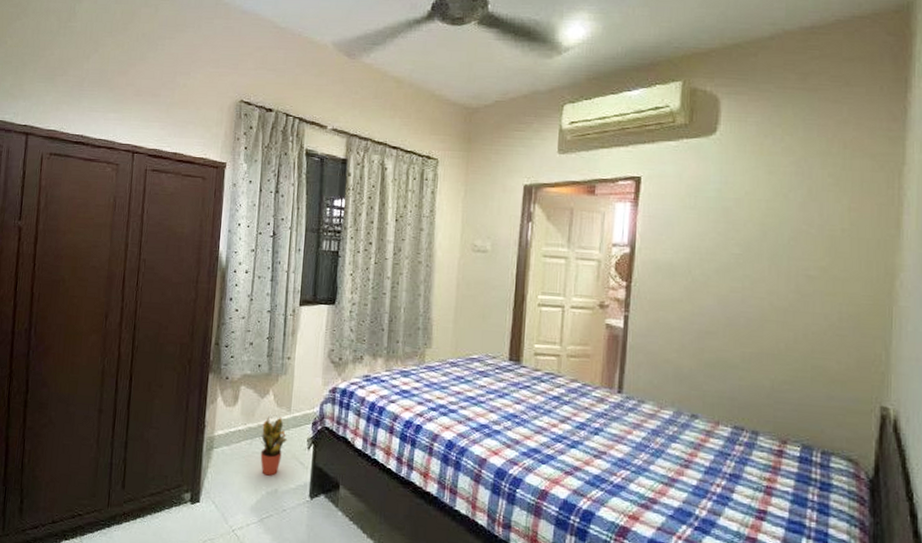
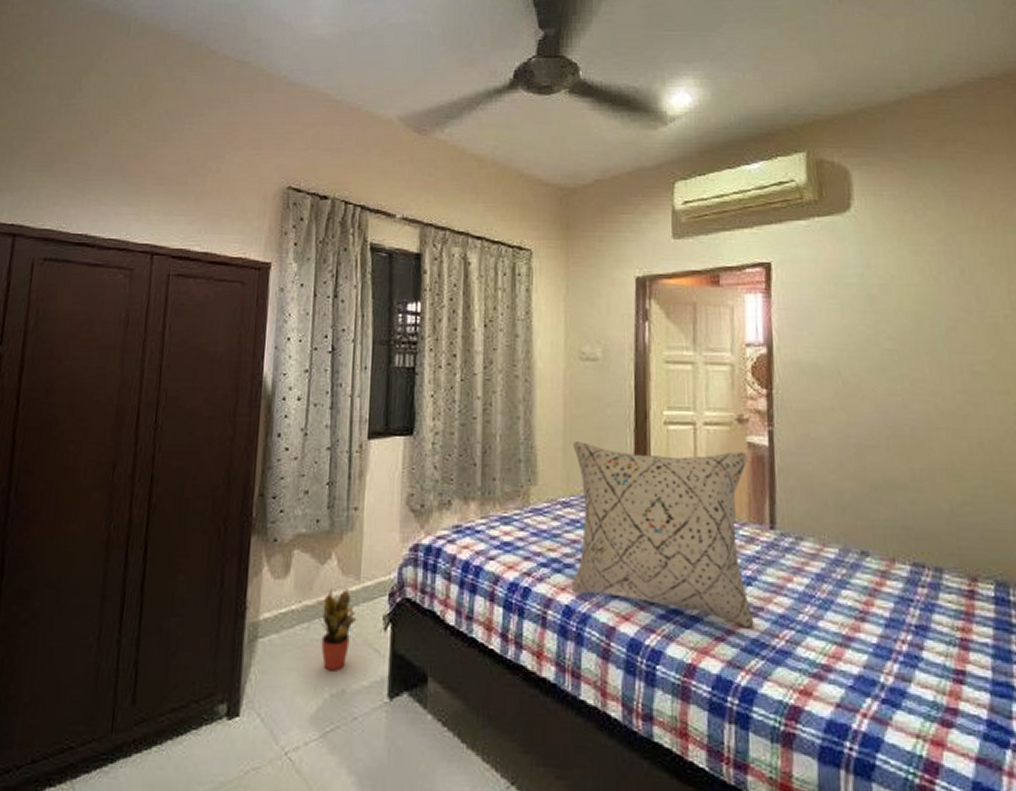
pillow: none [453,316,605,467] -> present [571,441,754,629]

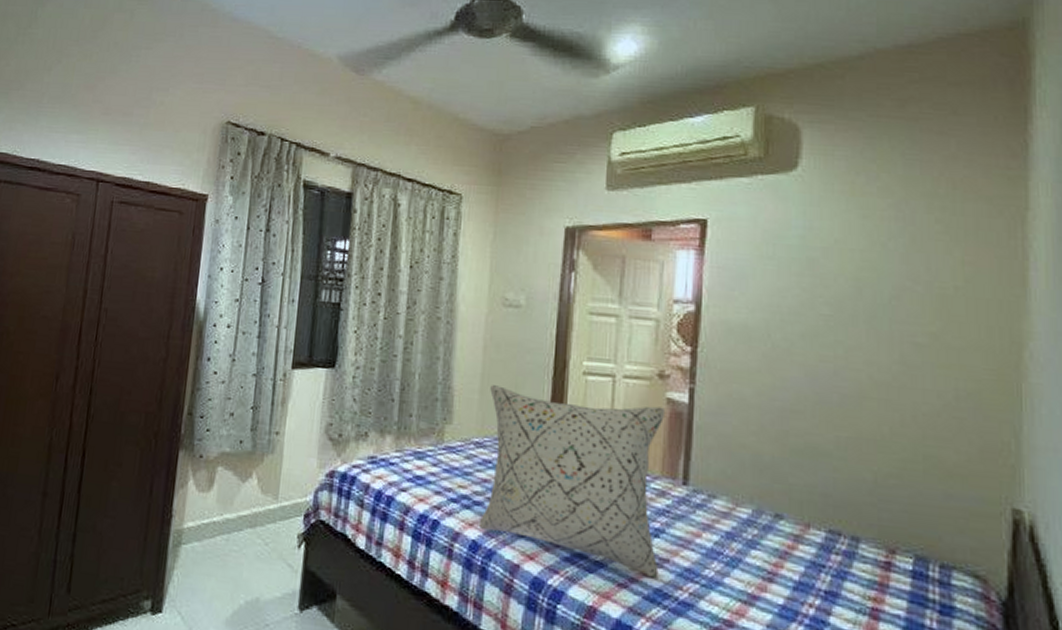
potted plant: present [319,588,357,671] -> none [238,506,274,581]

